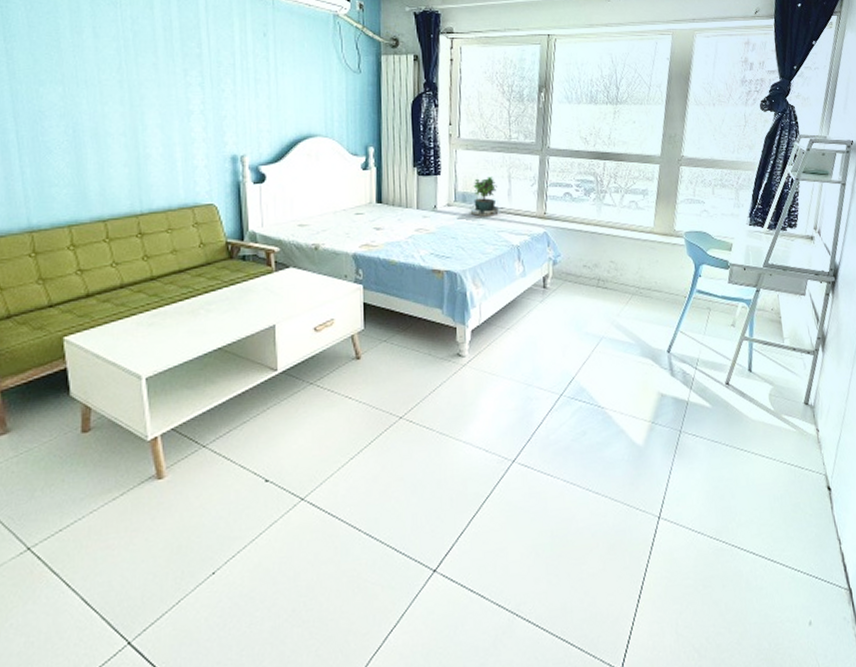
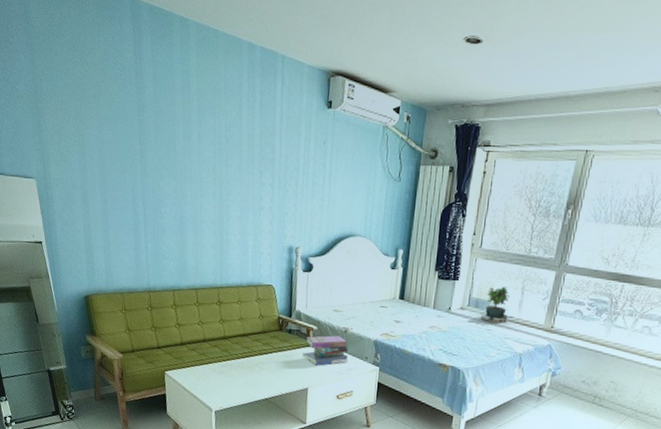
books: none [264,255,323,295] -> present [302,335,348,366]

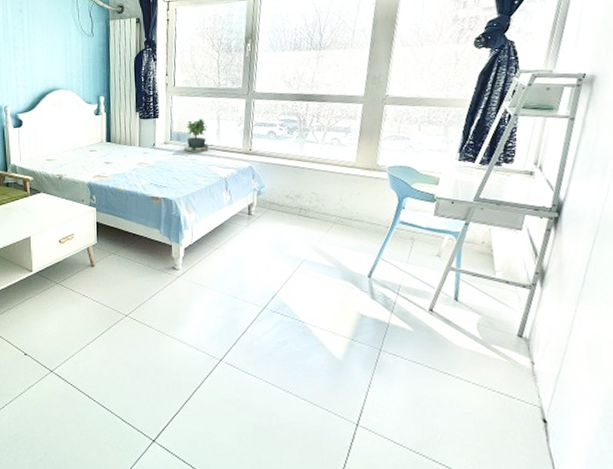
books: present [302,335,348,366] -> none [22,183,66,214]

